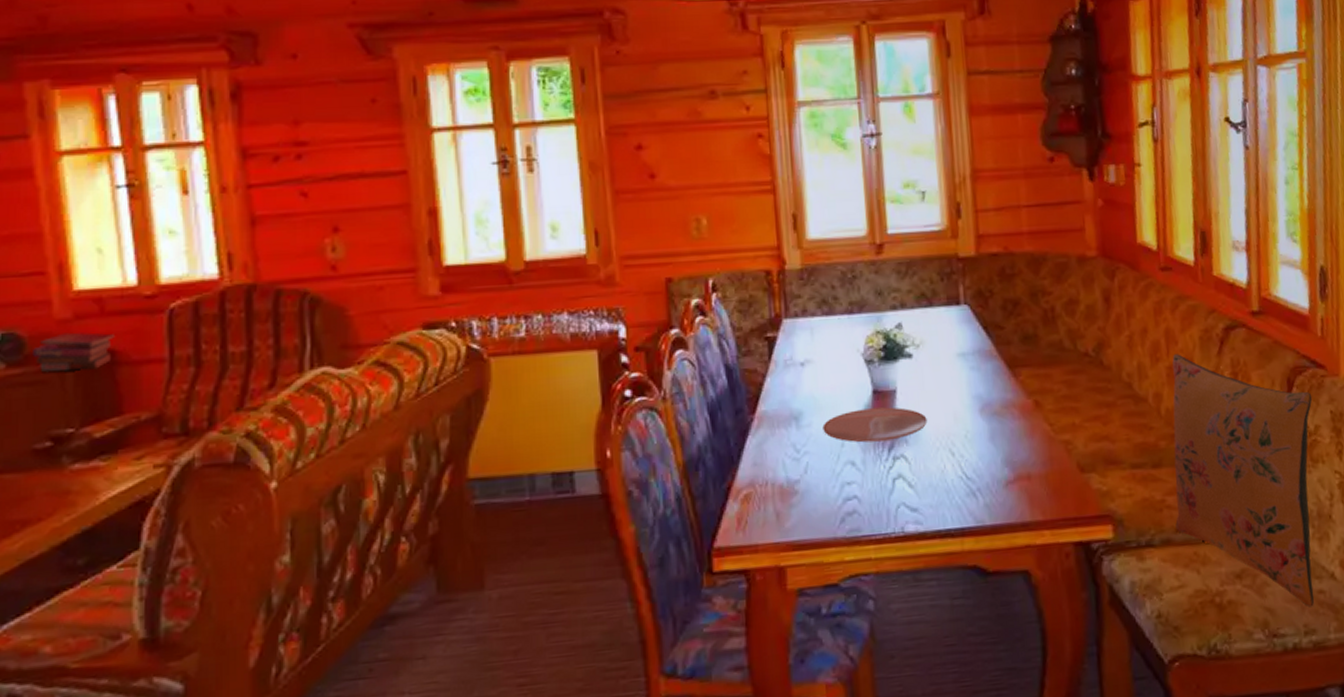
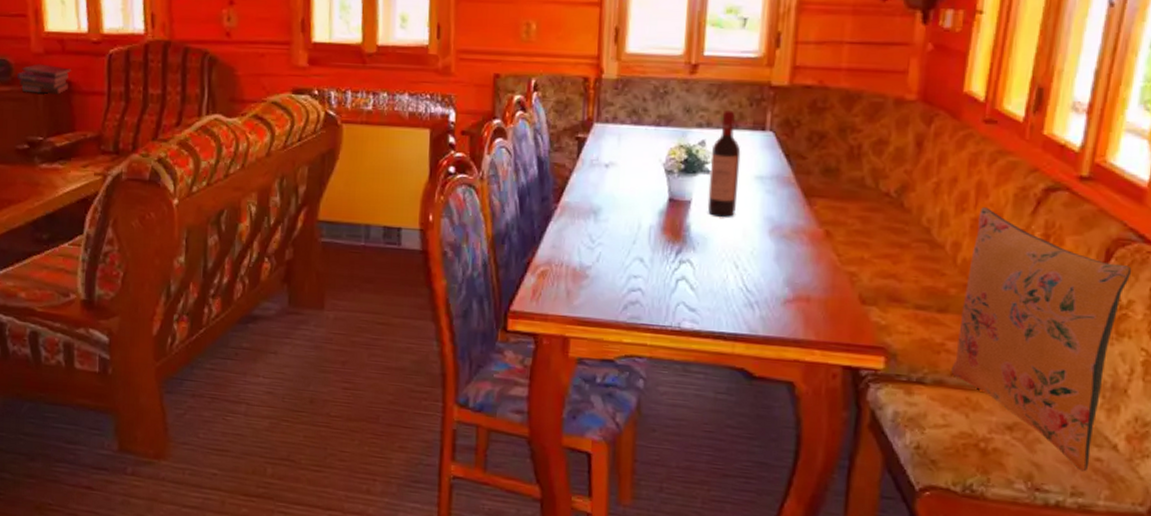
plate: present [822,407,928,443] -> none [618,213,717,245]
wine bottle: none [909,288,943,403] -> present [707,111,741,217]

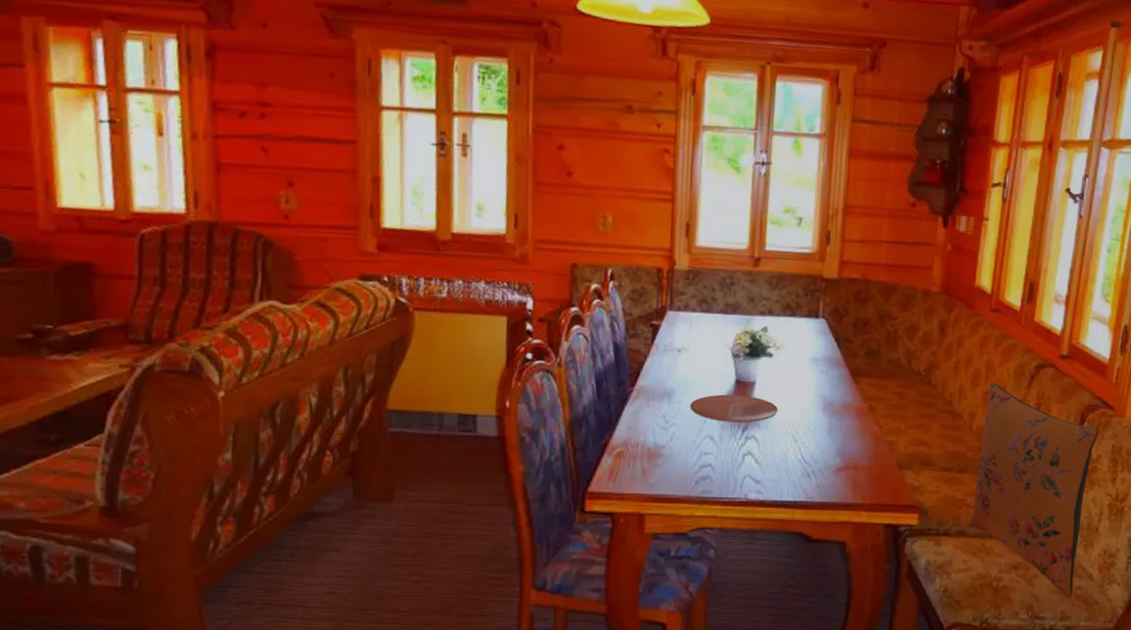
books: present [17,63,71,95] -> none [19,242,91,279]
plate: none [618,213,717,245] -> present [690,394,778,423]
wine bottle: present [707,111,741,217] -> none [769,300,798,396]

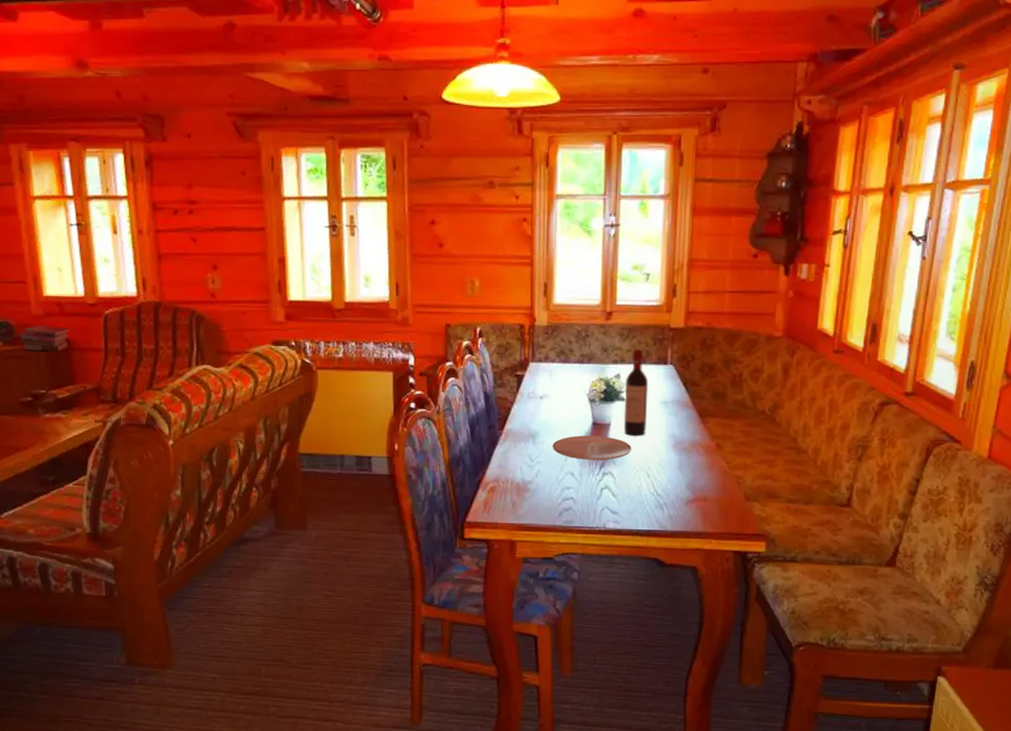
books: none [19,242,91,279] -> present [19,325,70,353]
wine bottle: none [769,300,798,396] -> present [623,349,649,436]
pillow: present [970,382,1099,599] -> none [816,419,946,622]

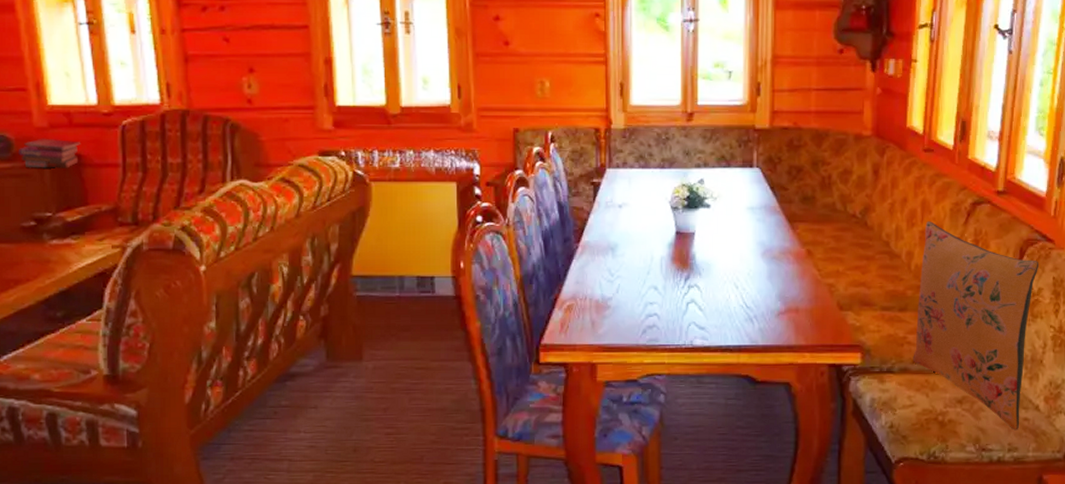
plate: present [552,435,632,460] -> none [633,246,718,272]
wine bottle: present [623,349,649,436] -> none [709,152,734,245]
pillow: none [816,419,946,622] -> present [913,221,1039,431]

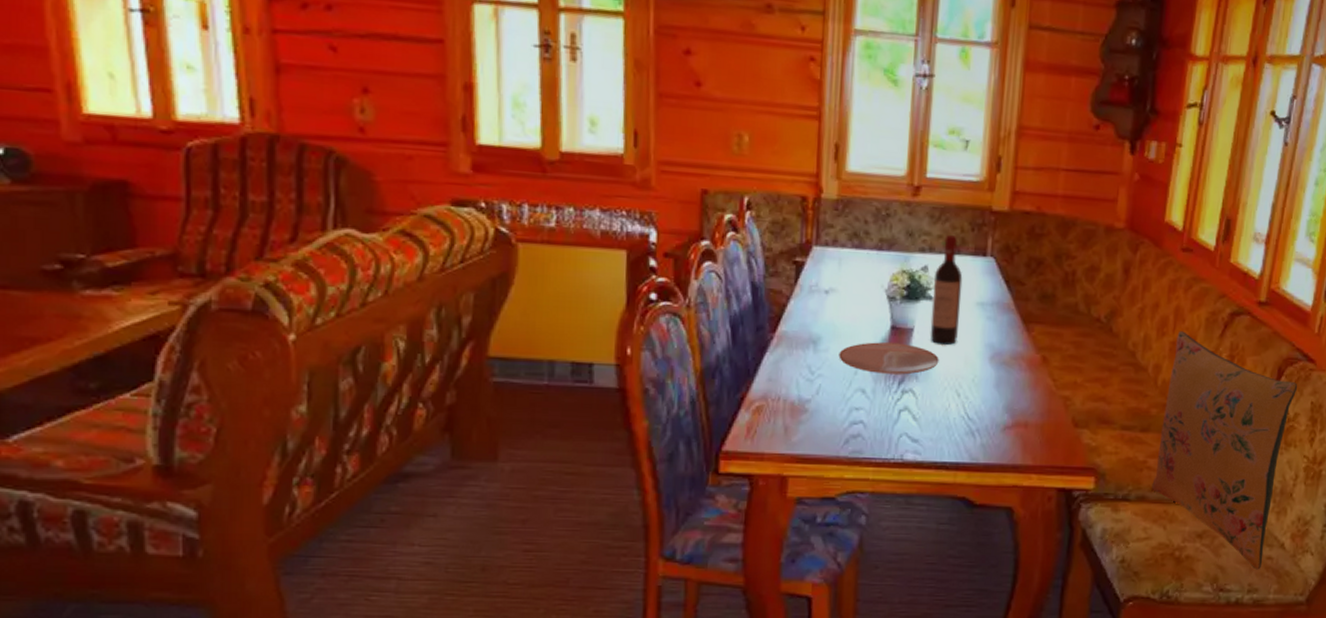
books: present [19,138,80,170] -> none [40,156,127,199]
plate: none [633,246,718,272] -> present [839,342,939,375]
wine bottle: none [709,152,734,245] -> present [930,235,963,345]

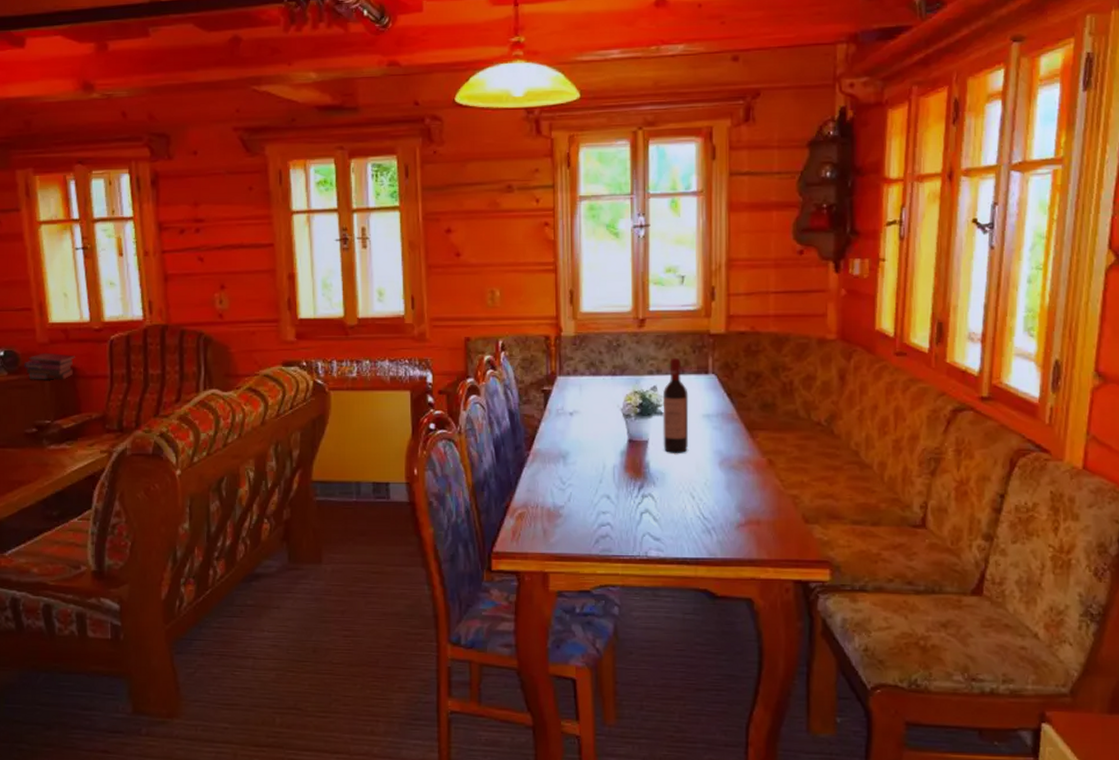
books: none [40,156,127,199] -> present [24,352,75,381]
plate: present [839,342,939,375] -> none [585,454,673,481]
pillow: present [1152,331,1298,570] -> none [888,429,1034,660]

